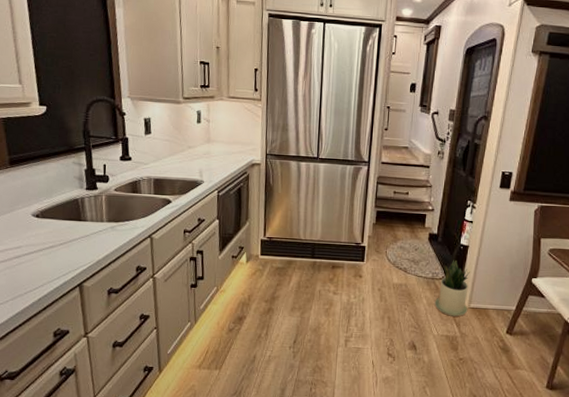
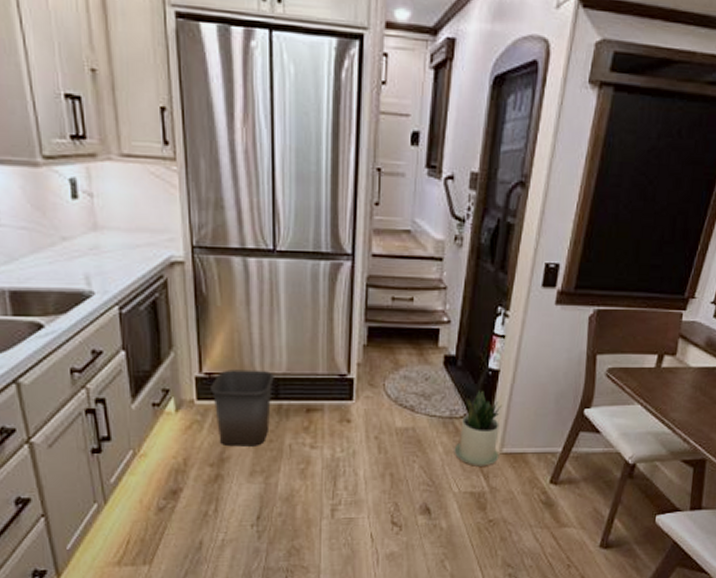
waste bin: none [270,236,312,290] -> present [211,370,274,447]

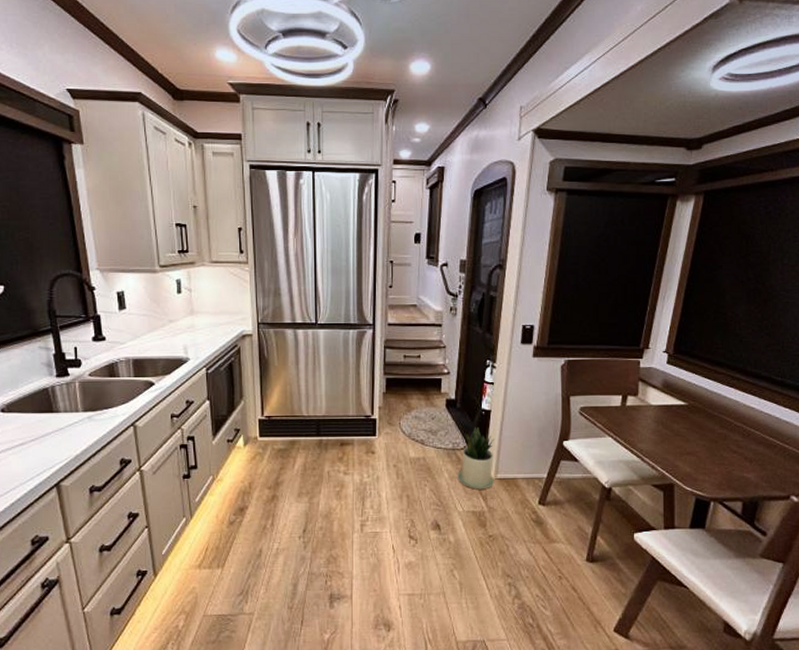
waste bin: present [211,370,274,447] -> none [270,413,316,473]

